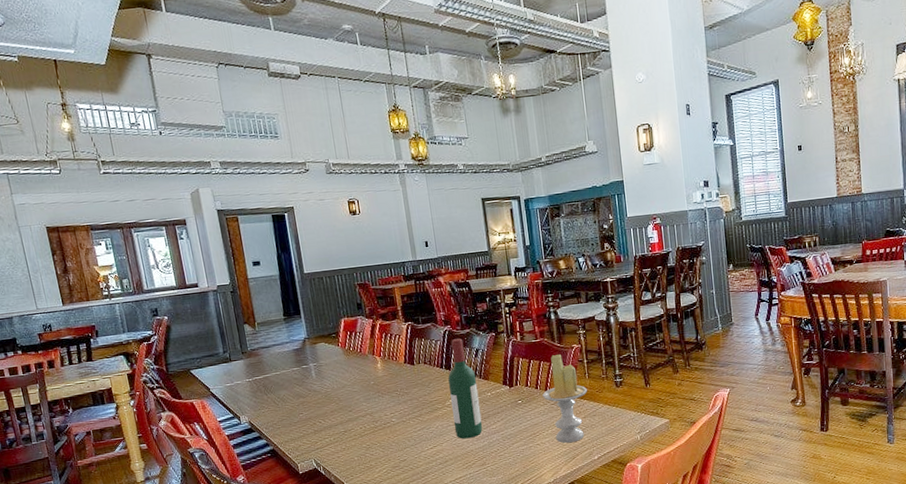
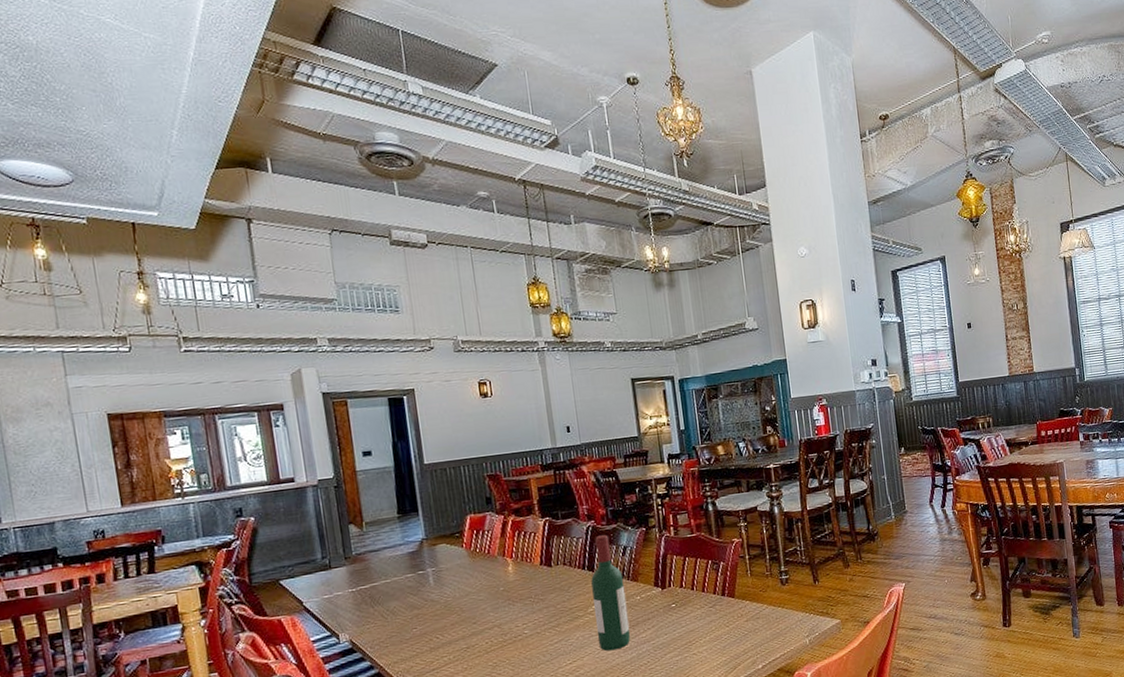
candle: present [542,354,587,443] -> none [699,550,750,651]

